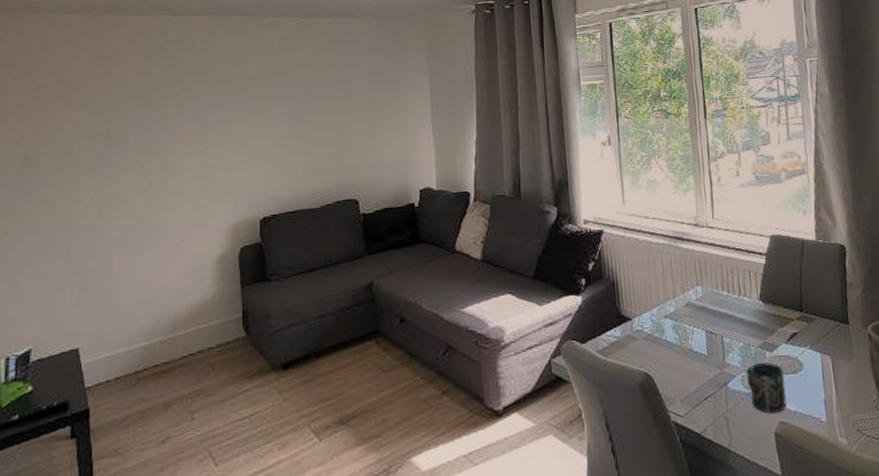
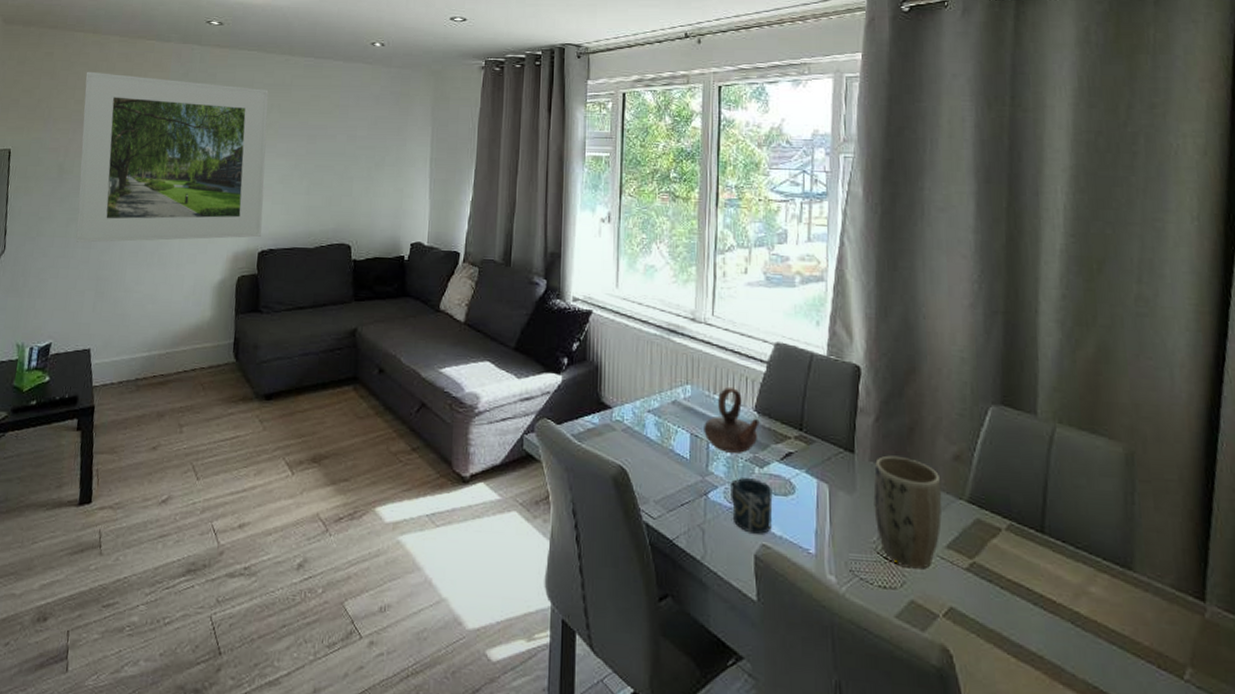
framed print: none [45,53,261,237] -> present [76,71,269,243]
teapot: none [716,281,766,343] -> present [704,386,760,453]

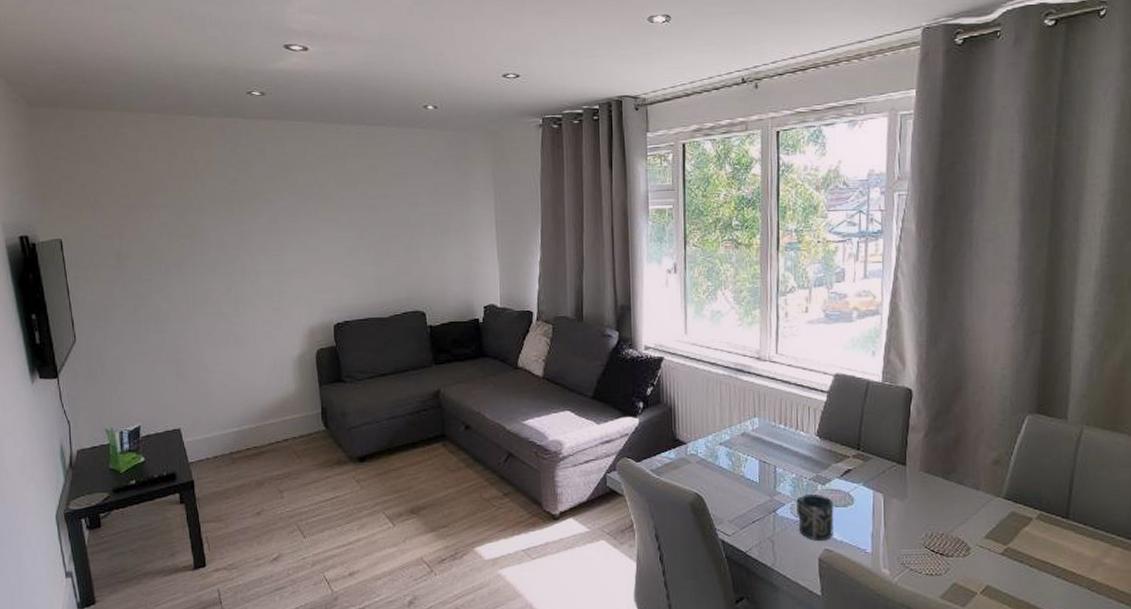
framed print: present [76,71,269,243] -> none [127,152,334,328]
teapot: present [704,386,760,453] -> none [771,416,821,474]
plant pot: present [873,455,943,569] -> none [922,465,982,557]

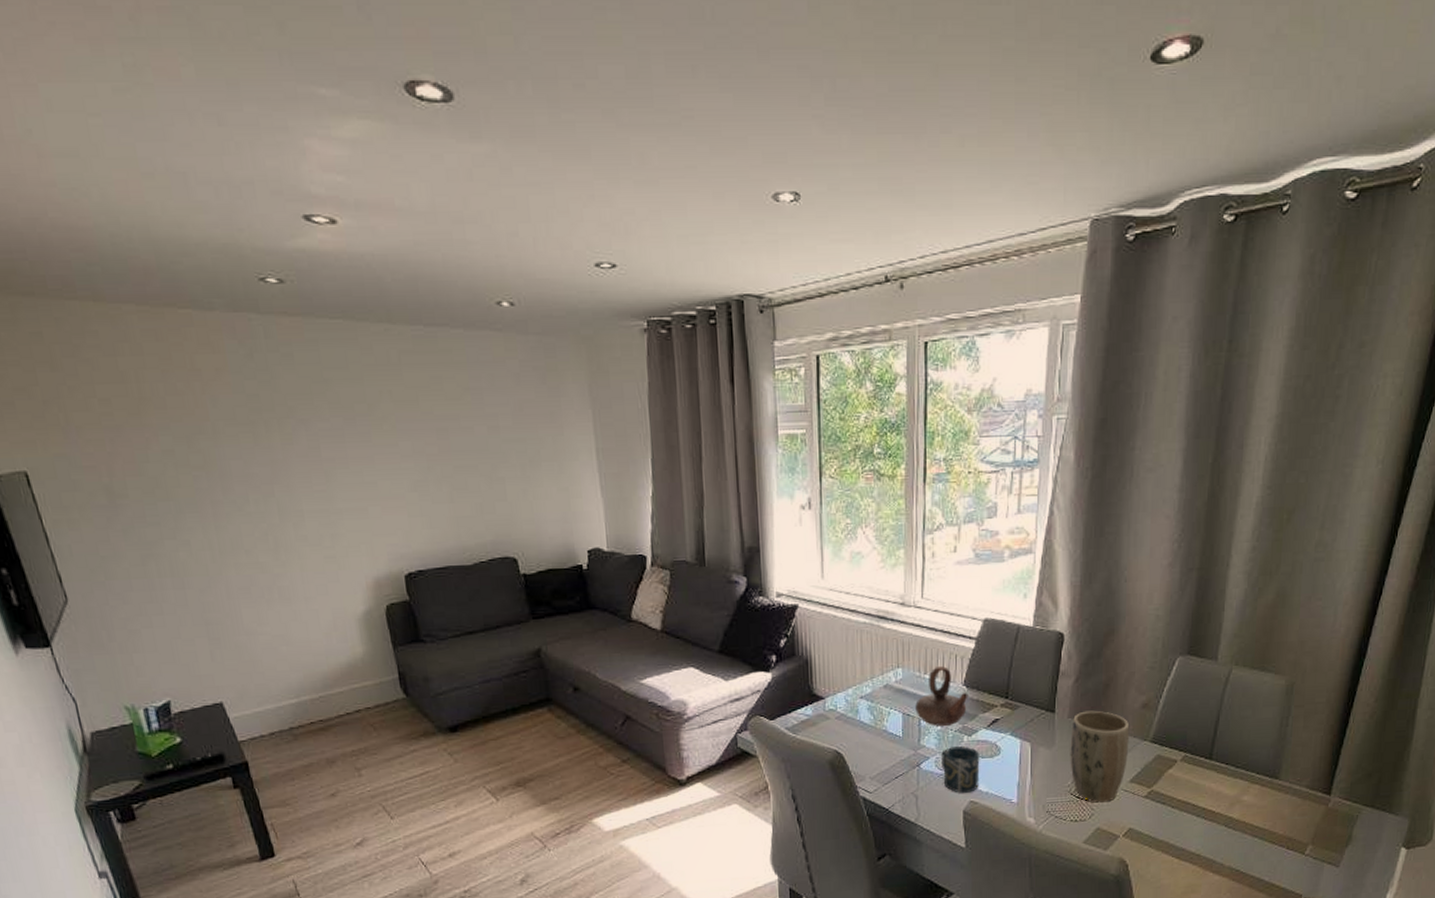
teapot: none [771,416,821,474] -> present [915,665,968,726]
plant pot: none [922,465,982,557] -> present [1070,710,1130,802]

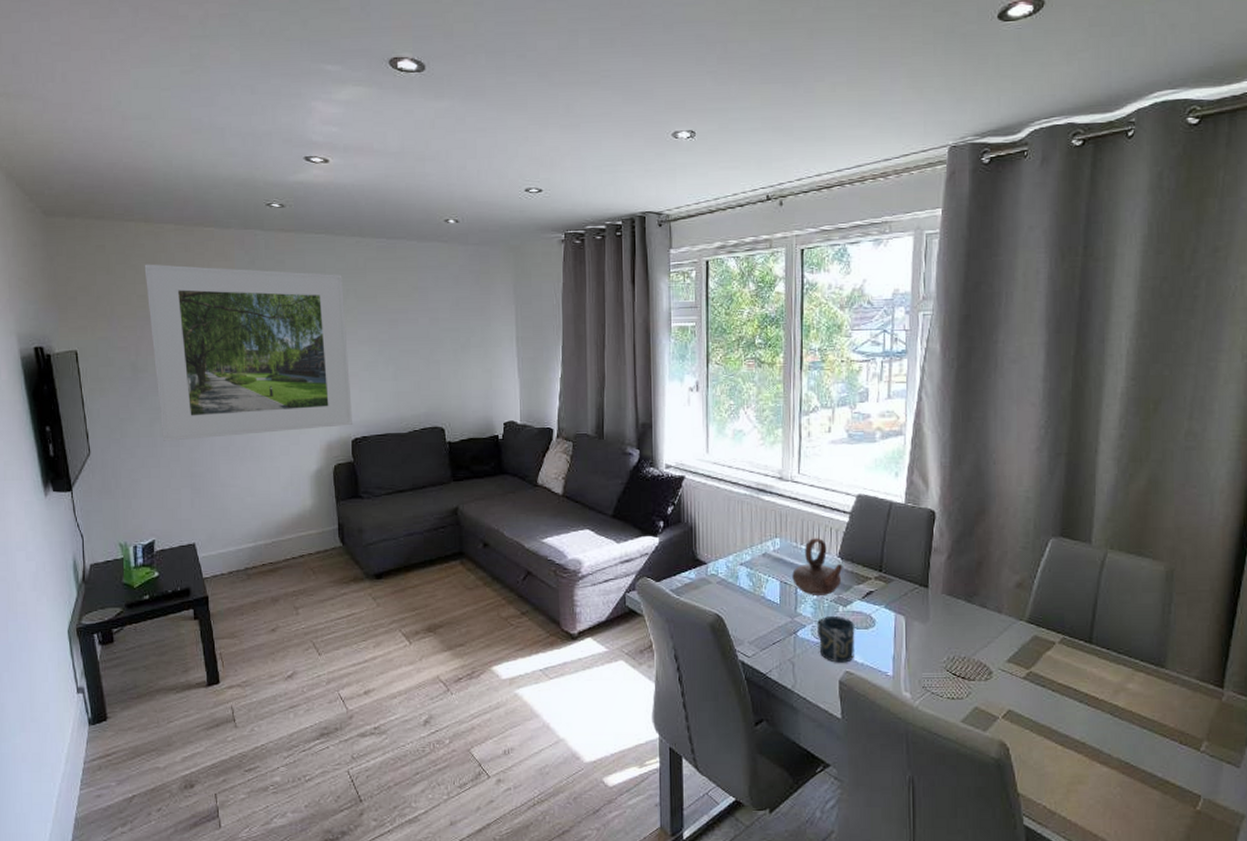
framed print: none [102,357,403,583] -> present [144,264,352,441]
plant pot: present [1070,710,1130,802] -> none [944,587,1005,681]

